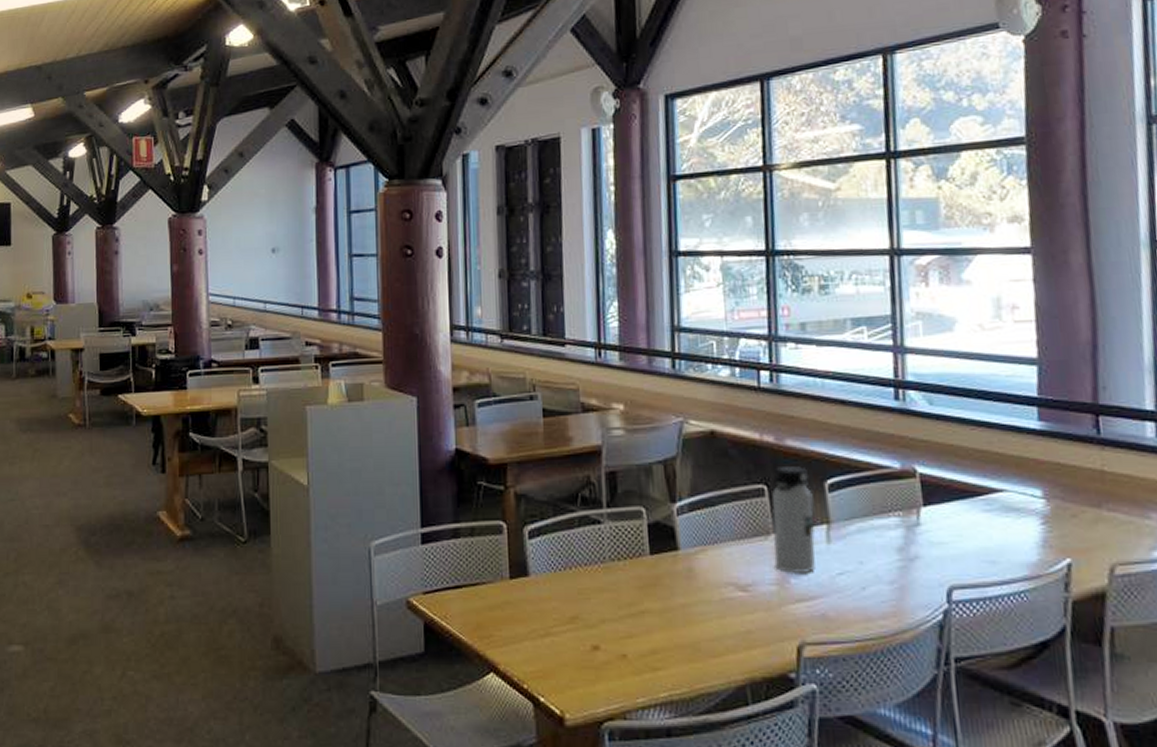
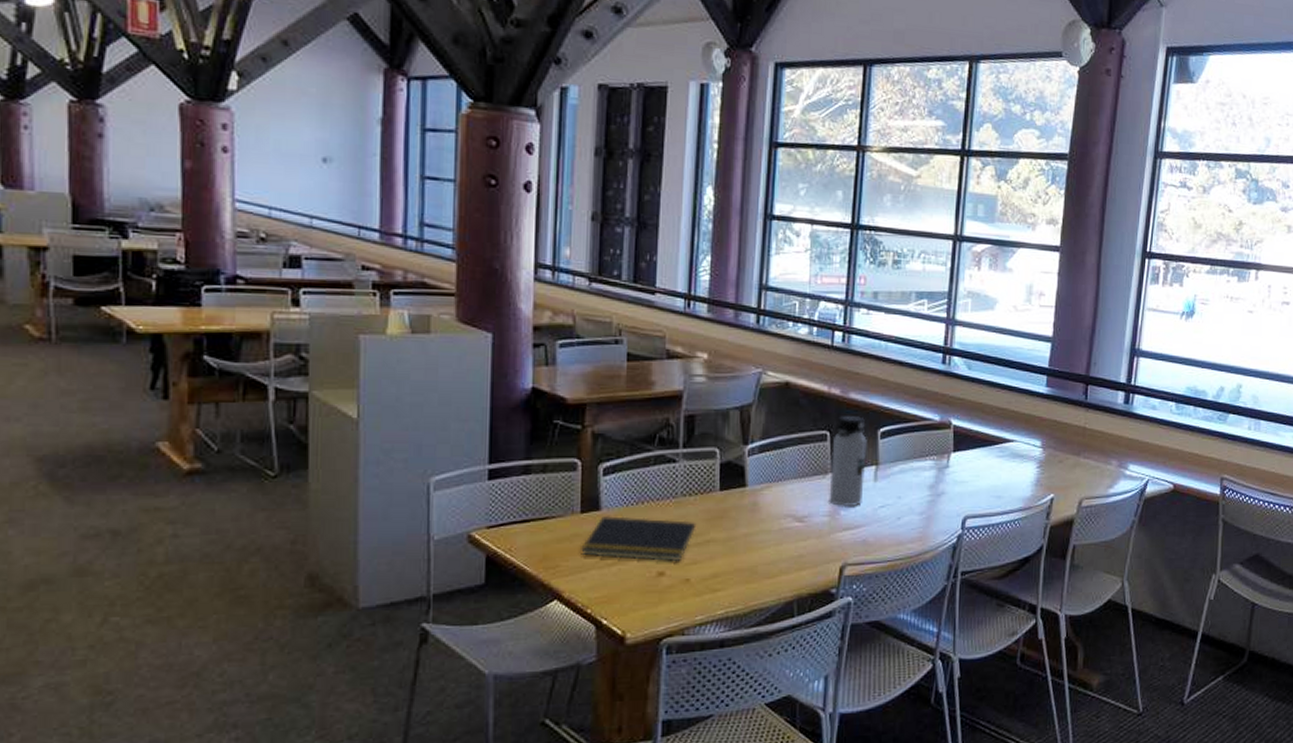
notepad: none [512,583,629,634] -> present [581,516,697,561]

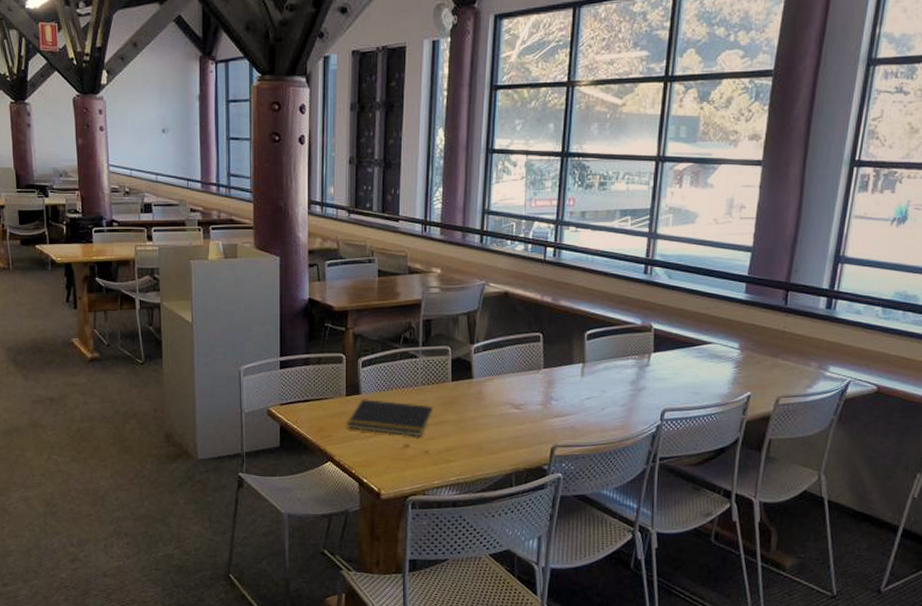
water bottle: present [829,416,867,507] -> none [542,320,575,398]

